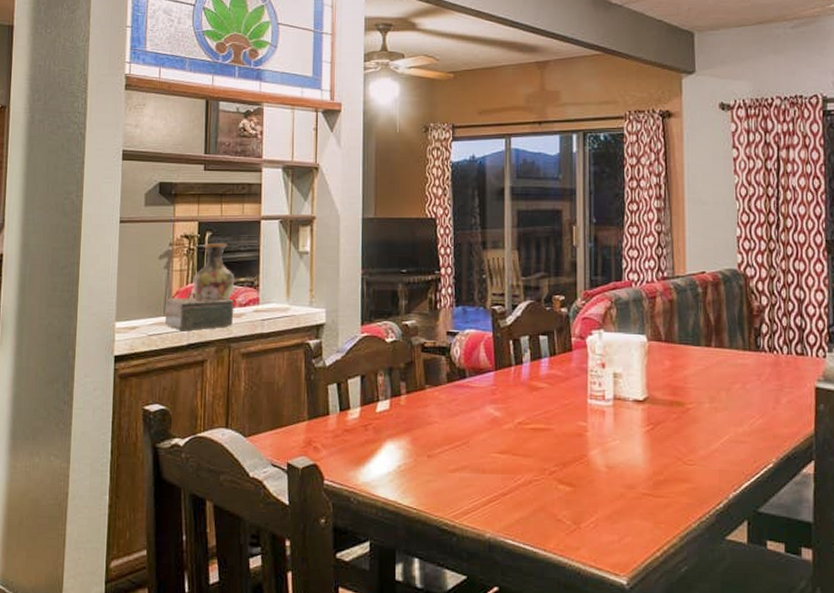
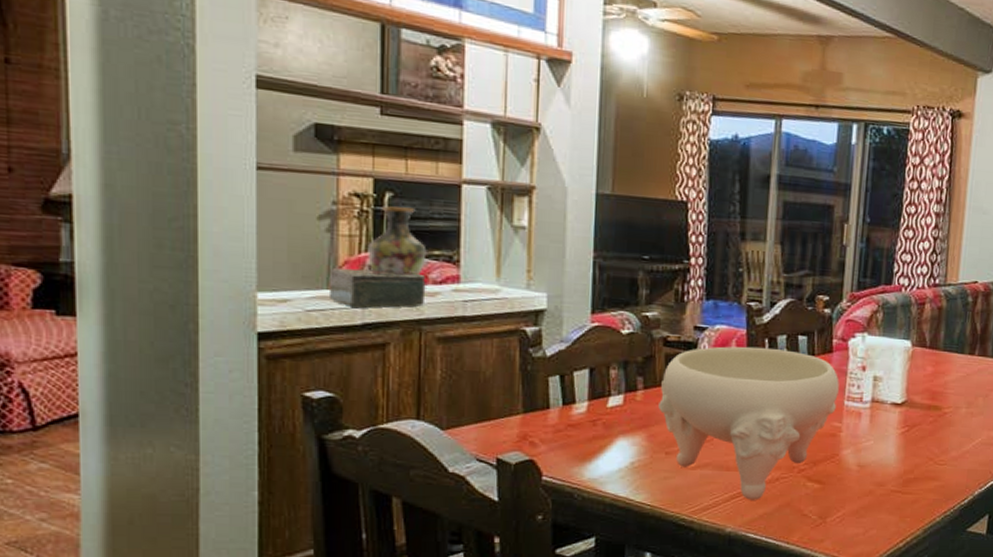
decorative bowl: none [420,348,581,504] -> present [658,346,840,500]

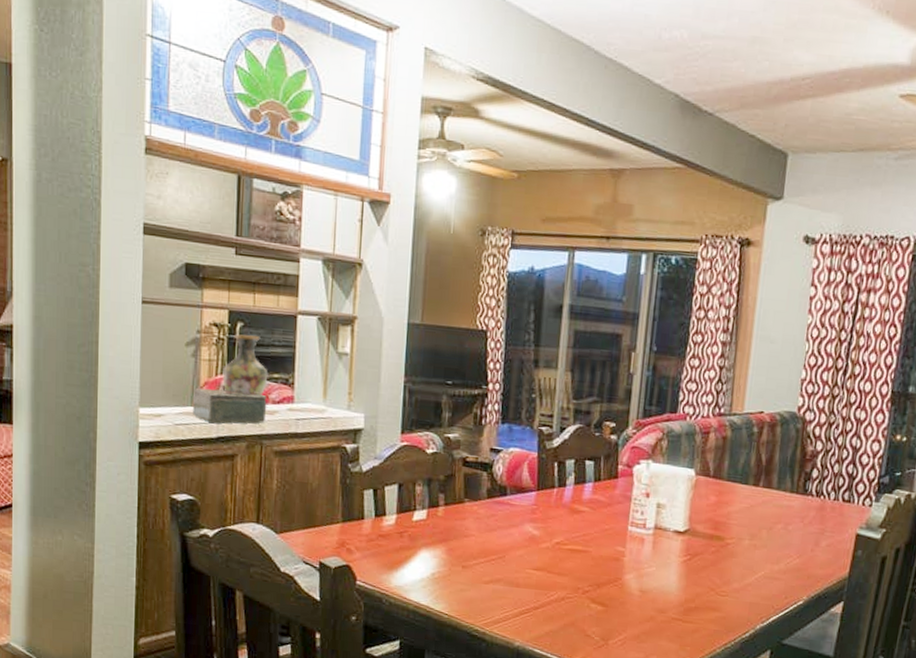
decorative bowl: present [658,346,840,500] -> none [457,468,624,618]

